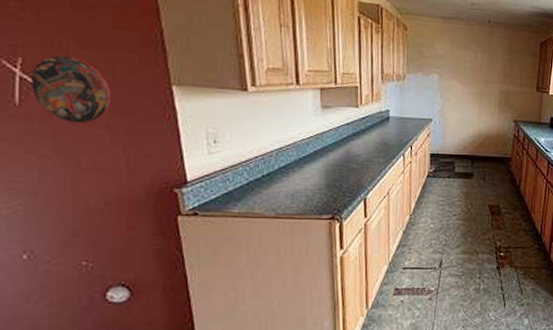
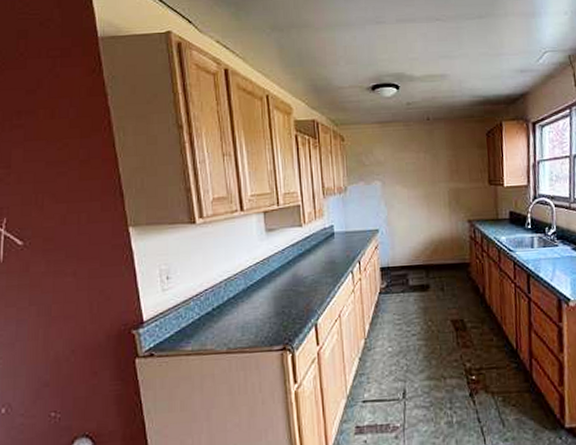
decorative plate: present [30,55,111,124] -> none [12,211,77,274]

